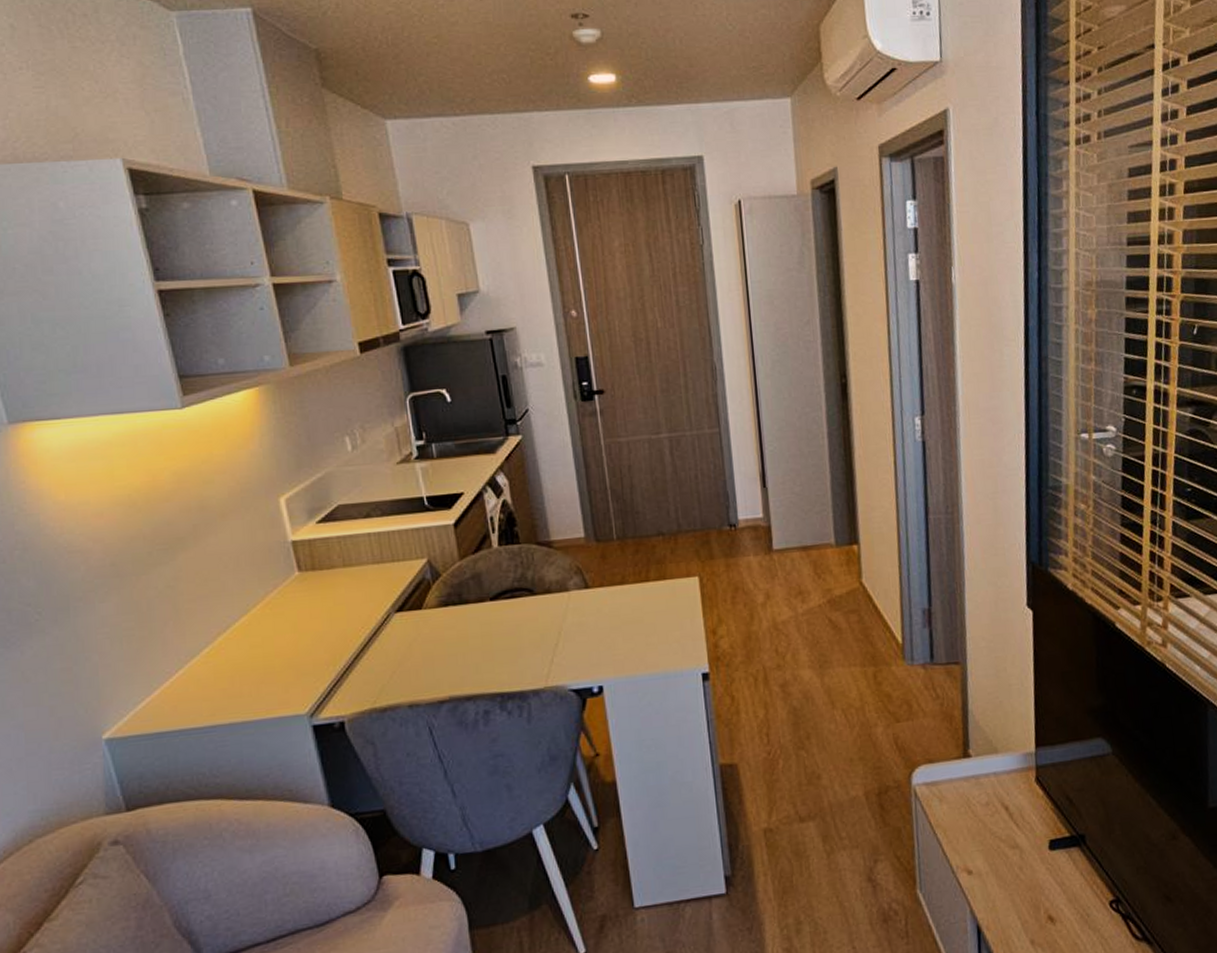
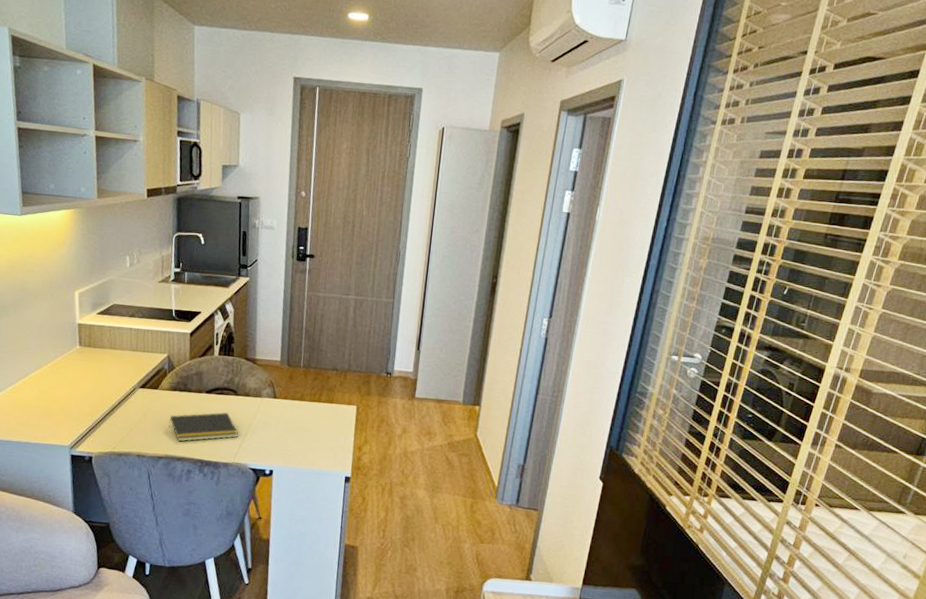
notepad: none [445,620,546,675] -> present [168,412,238,442]

